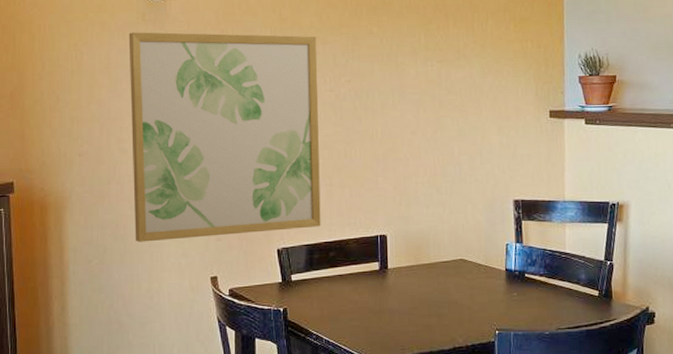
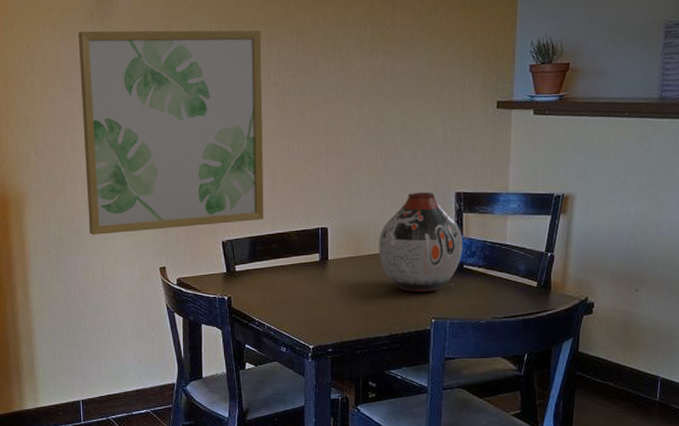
vase: none [439,199,523,303] -> present [379,192,463,293]

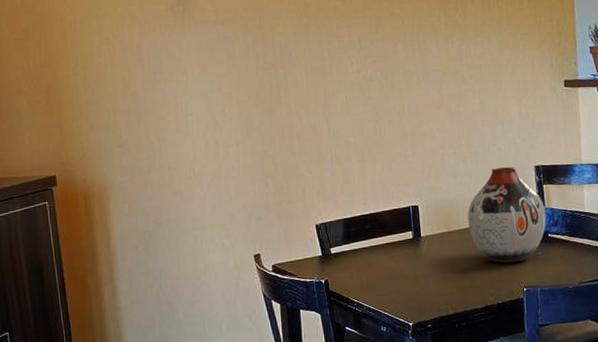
wall art: present [78,30,264,235] -> none [158,20,356,226]

